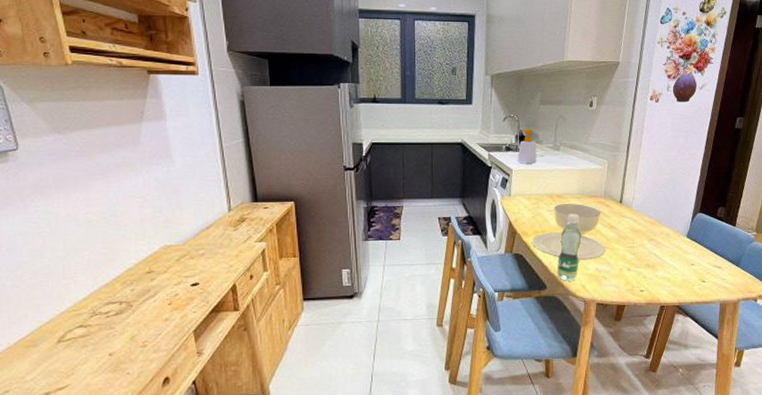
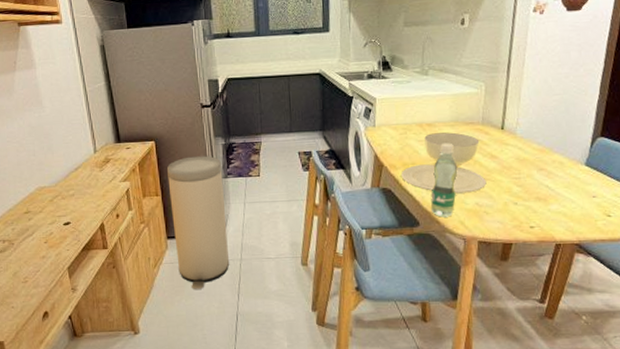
pedal bin: none [305,218,367,351] -> present [166,156,230,289]
soap bottle: present [517,129,537,165] -> none [381,53,403,93]

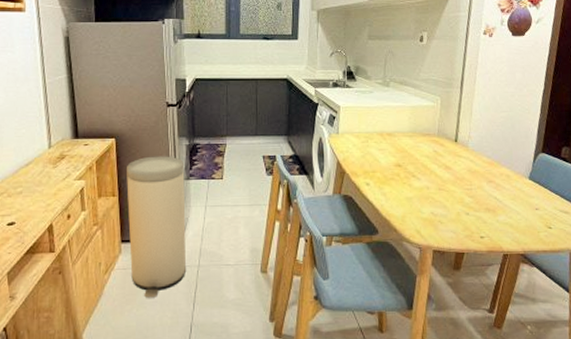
plate: present [401,164,487,194] -> none [361,173,441,203]
bowl: present [424,132,480,167] -> none [384,143,435,176]
bottle: present [430,143,458,217] -> none [389,152,415,226]

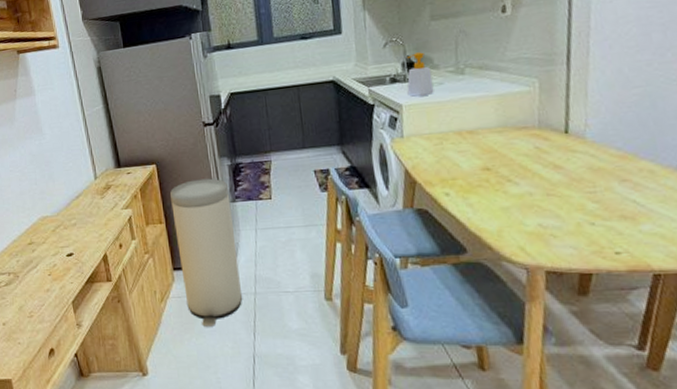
soap bottle: none [345,64,366,101] -> present [407,52,434,97]

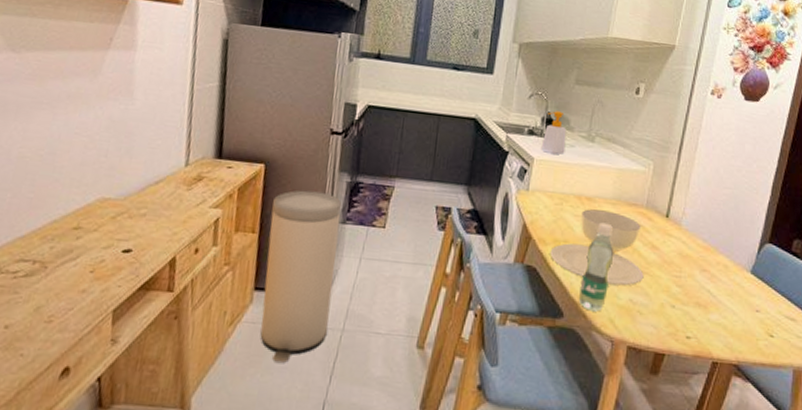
plate: none [439,178,551,213] -> present [550,243,644,286]
bowl: none [465,139,538,181] -> present [581,209,641,253]
bottle: none [479,152,512,243] -> present [578,222,614,312]

